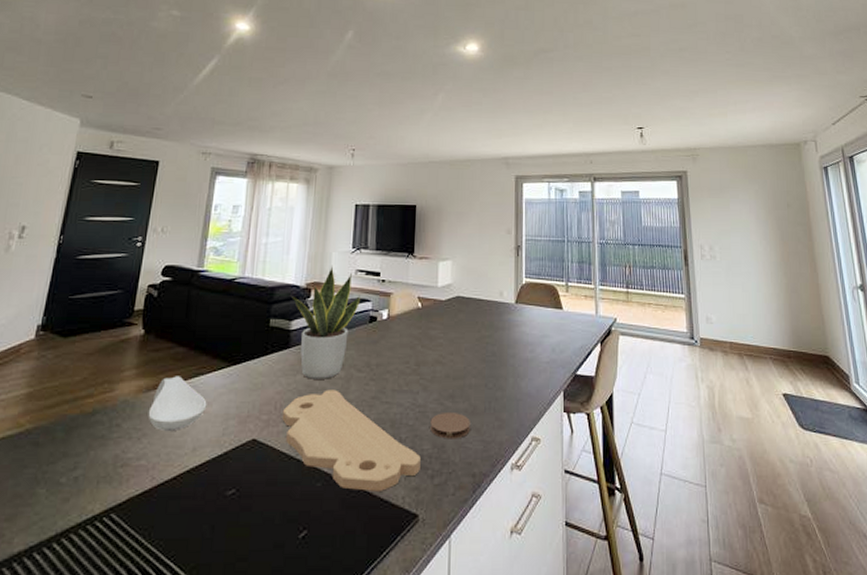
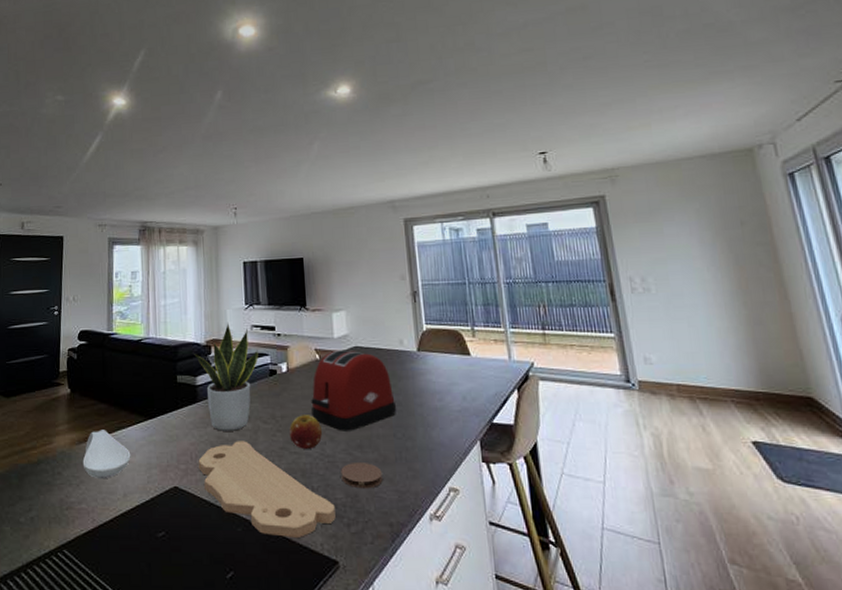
fruit: none [383,363,416,398] -> present [289,415,322,449]
toaster: none [408,299,491,381] -> present [311,349,397,431]

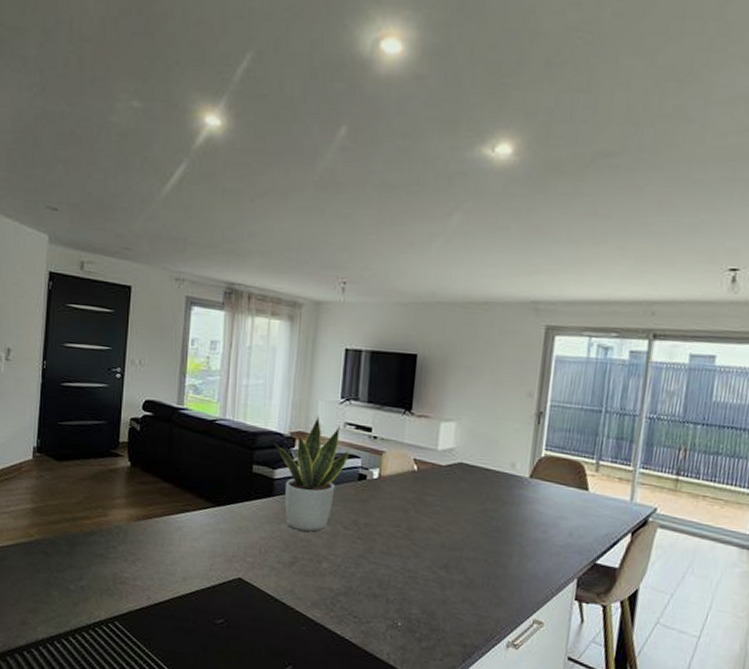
spoon rest: present [82,430,131,480] -> none [140,509,194,560]
cutting board: present [198,441,336,539] -> none [267,542,408,645]
fruit: present [289,415,322,449] -> none [371,525,407,562]
toaster: present [311,349,397,431] -> none [399,463,494,550]
coaster: present [341,463,383,489] -> none [420,581,465,609]

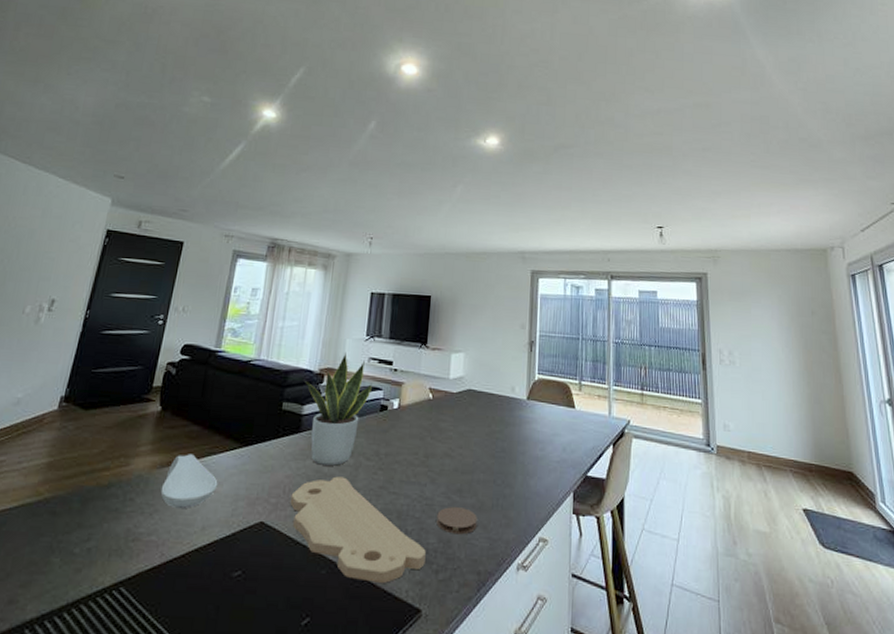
spoon rest: none [140,509,194,560] -> present [160,454,218,509]
cutting board: none [267,542,408,645] -> present [290,476,426,584]
coaster: none [420,581,465,609] -> present [436,507,477,535]

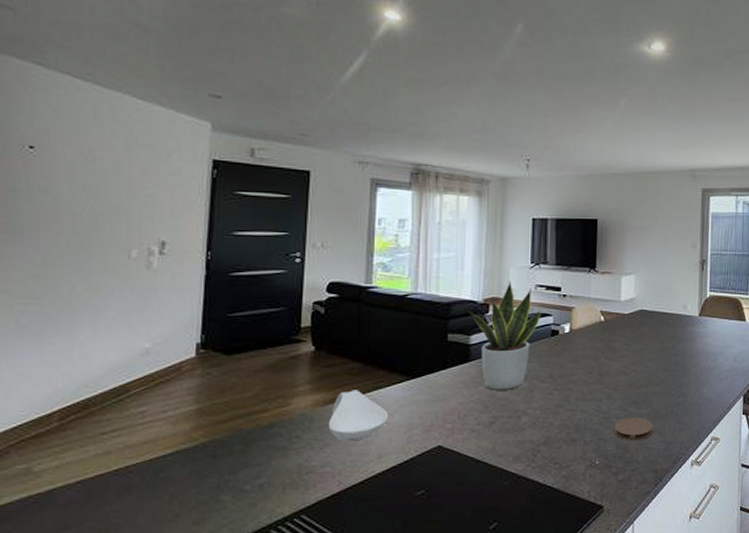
cutting board: present [290,476,426,584] -> none [466,399,605,489]

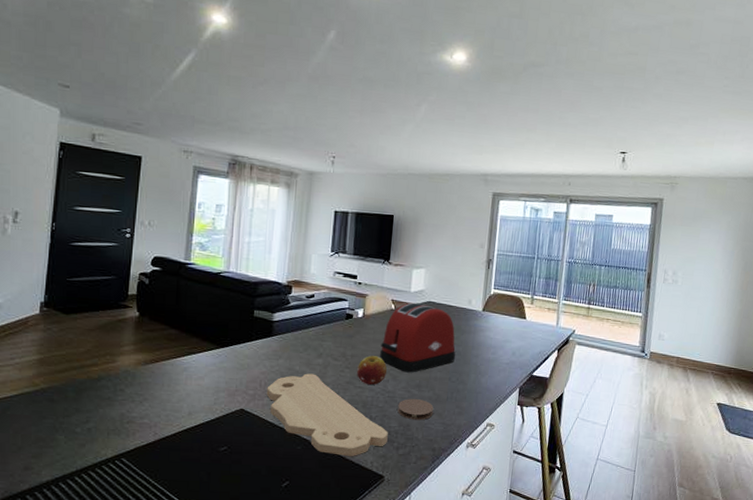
spoon rest: present [328,390,389,442] -> none [147,353,199,399]
cutting board: none [466,399,605,489] -> present [266,373,388,457]
potted plant: present [468,280,541,390] -> none [273,266,338,365]
fruit: none [567,374,599,406] -> present [357,356,387,385]
toaster: none [591,312,674,389] -> present [380,302,456,373]

